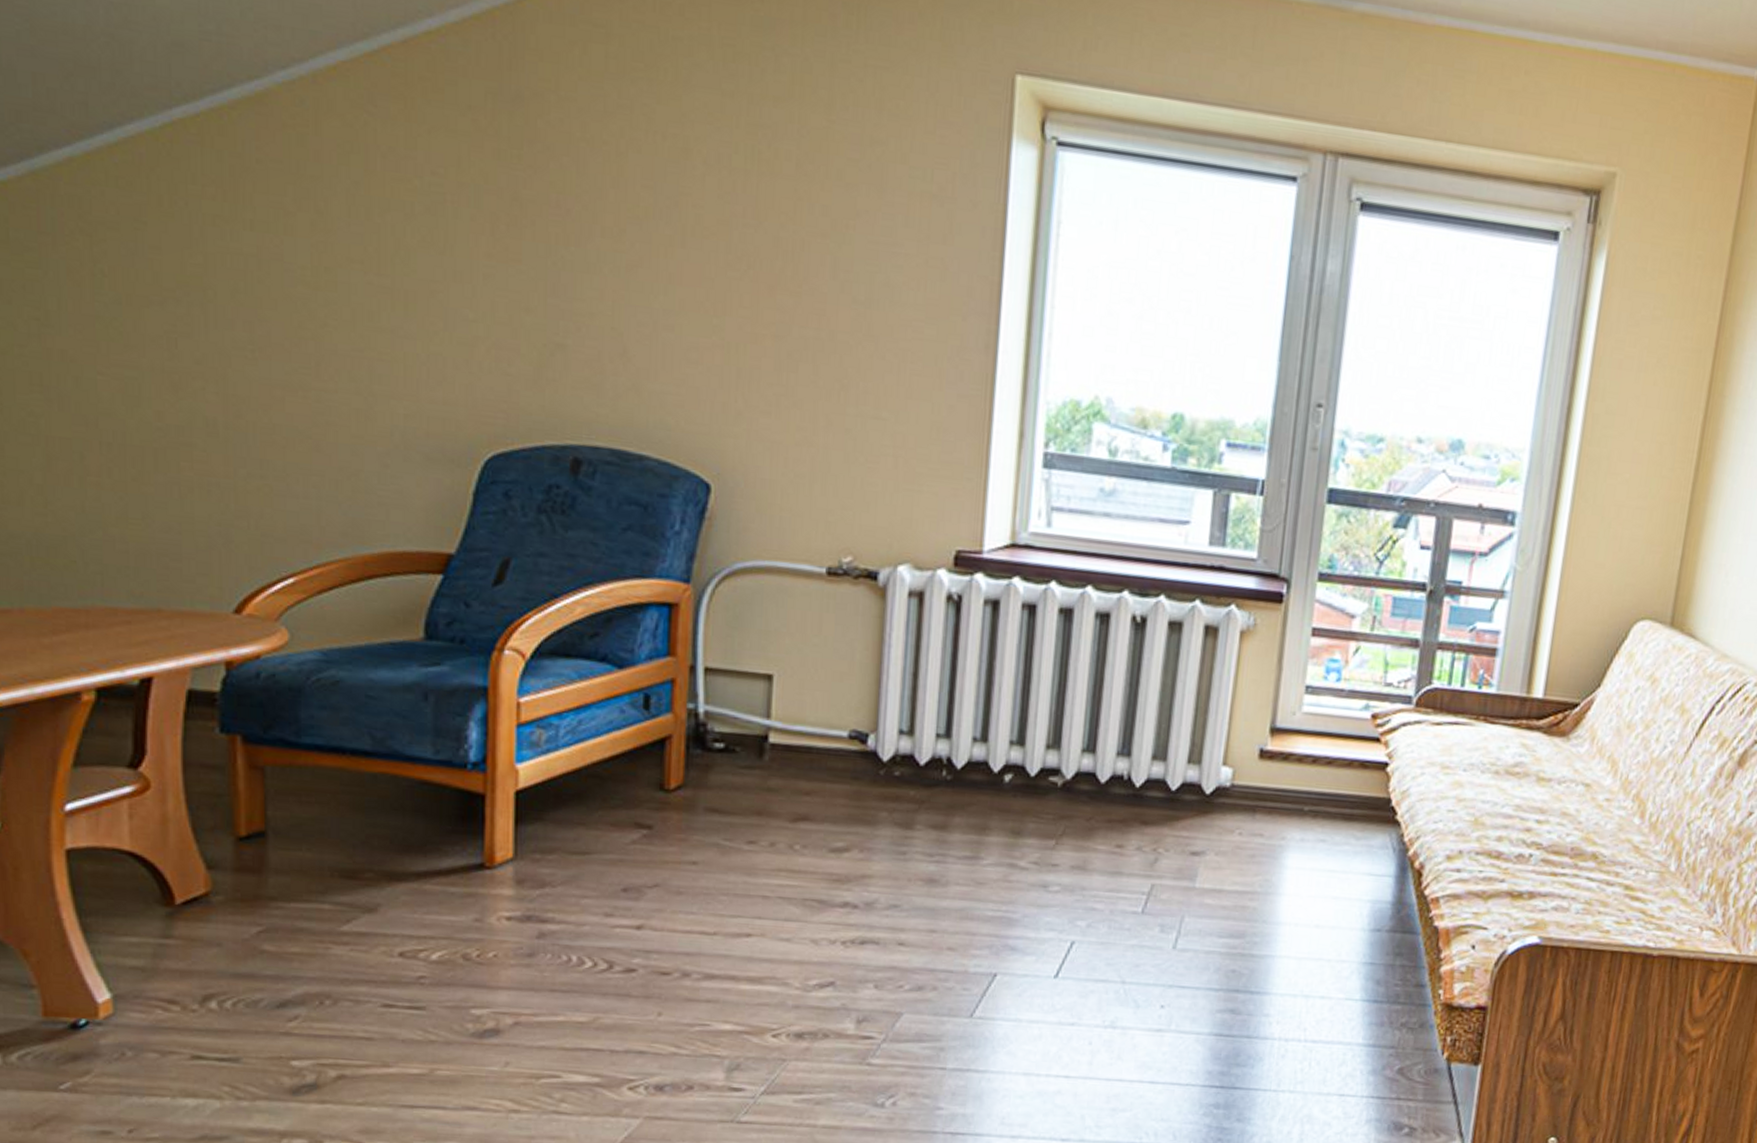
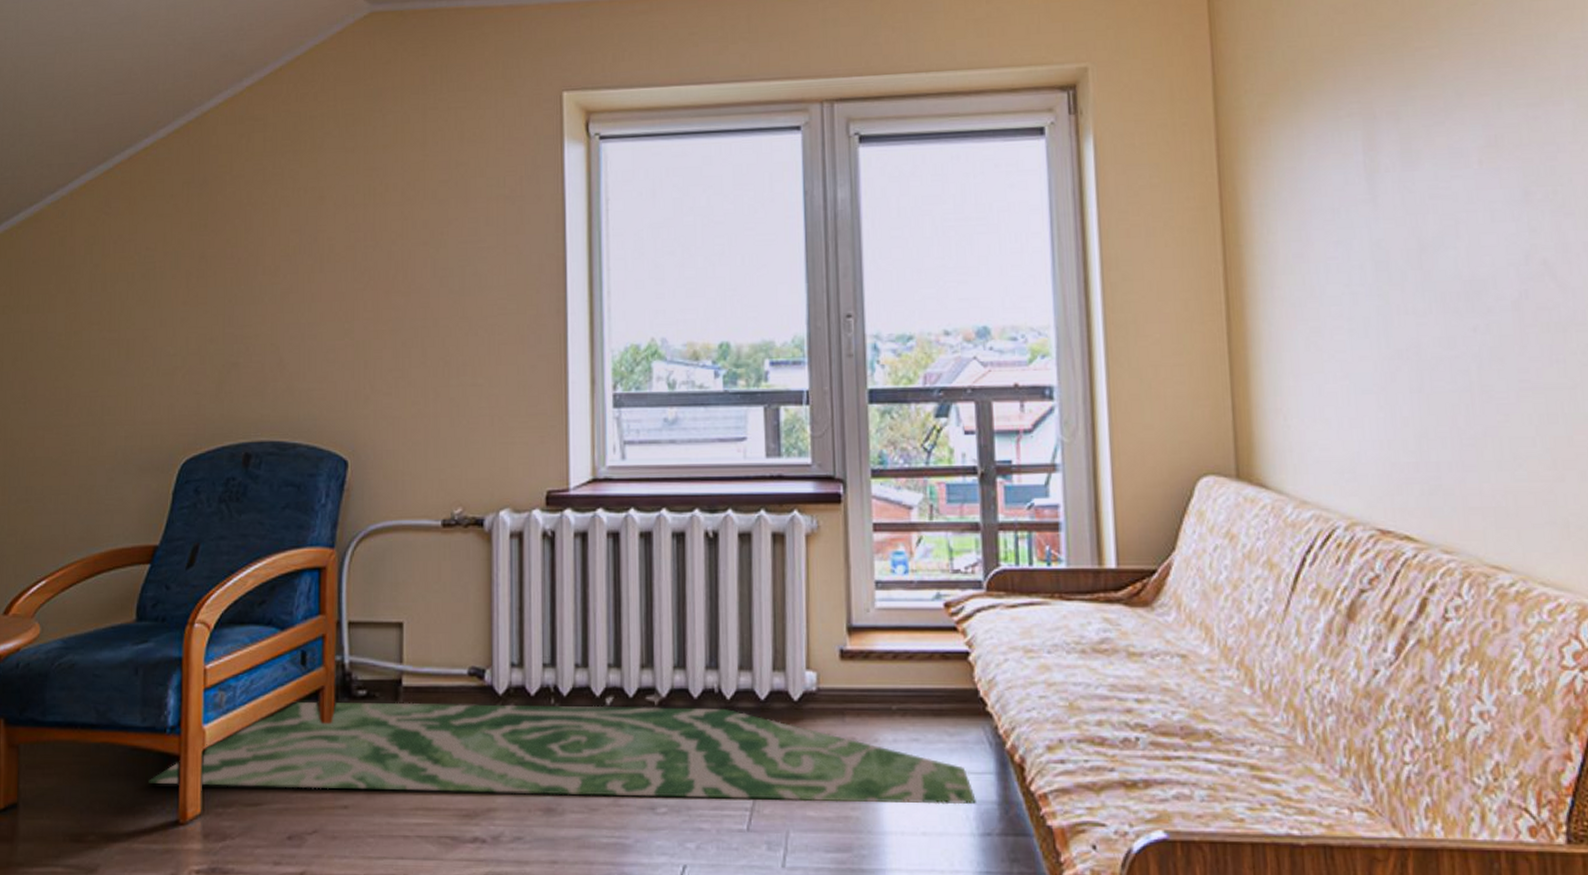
rug: none [444,747,1372,903] -> present [149,701,976,805]

